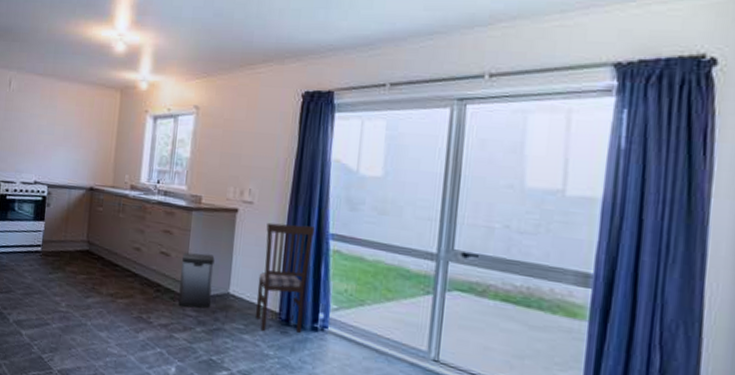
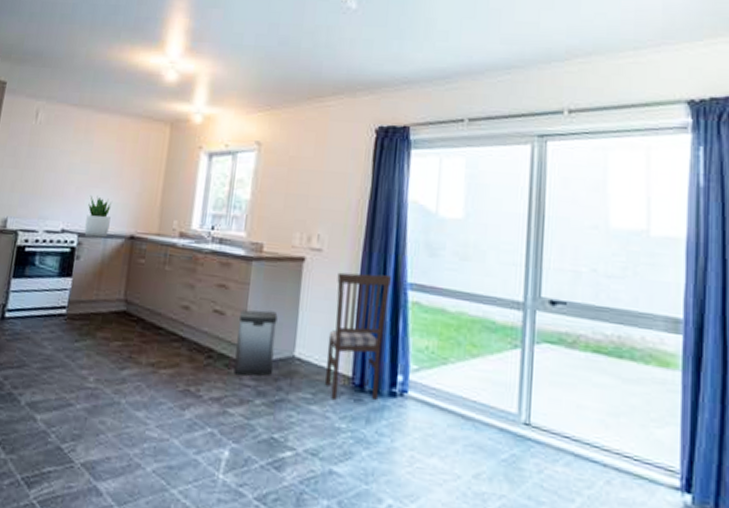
planter: none [52,153,74,189] -> present [84,195,111,238]

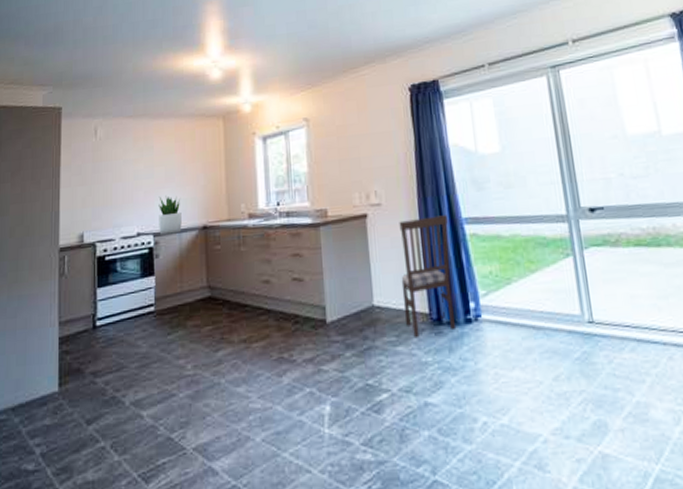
pedal bin: present [234,309,278,376] -> none [317,268,356,333]

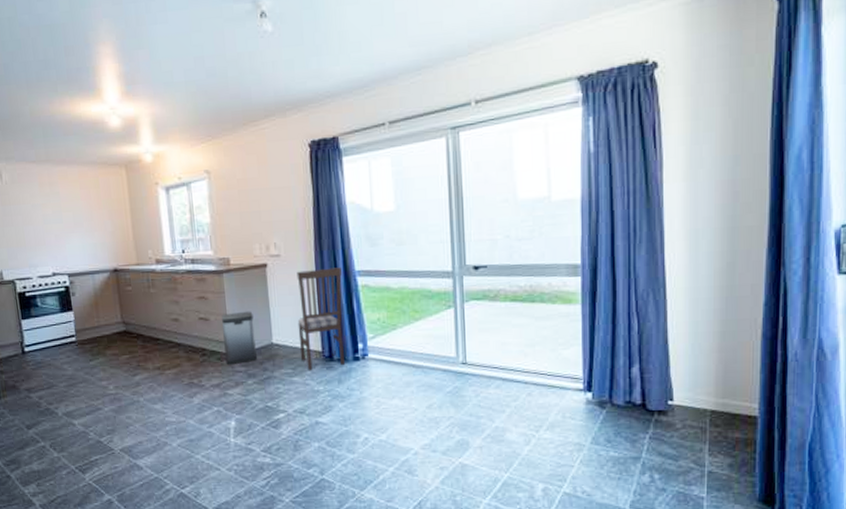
planter: present [158,196,182,235] -> none [69,240,94,276]
pedal bin: none [317,268,356,333] -> present [222,311,257,364]

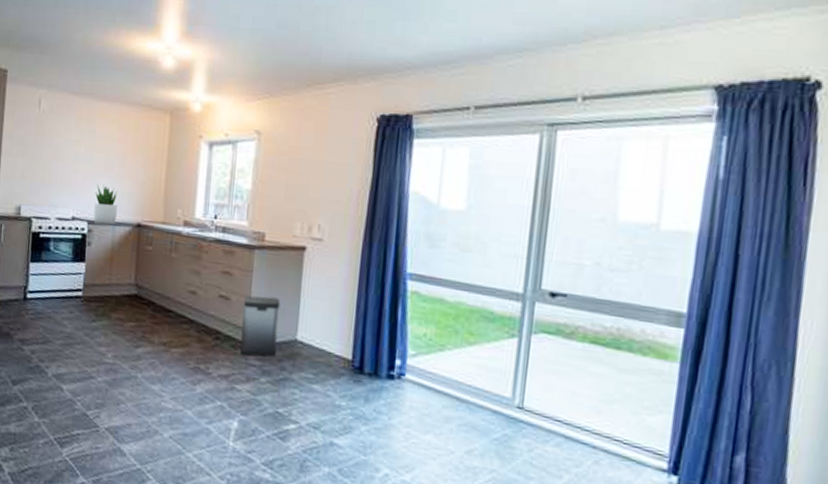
planter: none [69,240,94,276] -> present [93,184,117,226]
dining chair: present [296,267,345,371] -> none [326,261,392,381]

